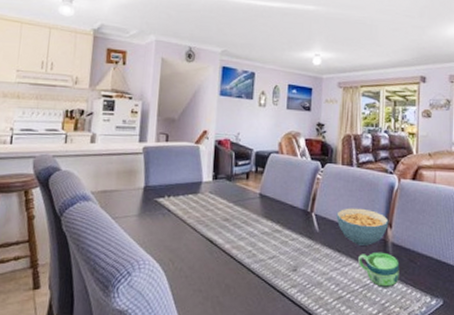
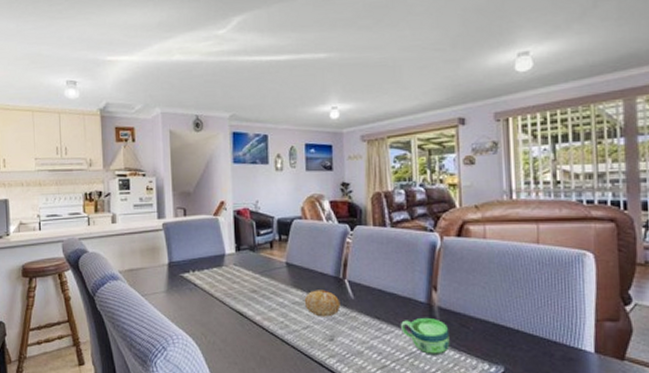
fruit: none [273,221,306,248] -> present [304,290,341,317]
cereal bowl: present [336,208,389,246] -> none [372,271,433,311]

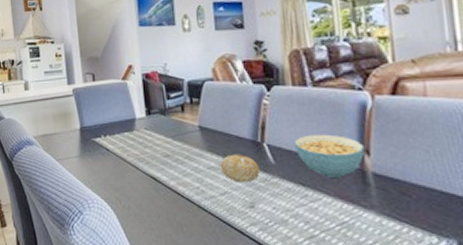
cereal bowl: none [372,271,433,311] -> present [294,134,365,177]
cup: present [400,317,450,356] -> none [328,184,389,227]

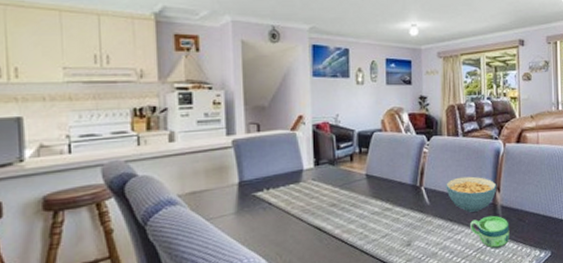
fruit: present [220,154,260,183] -> none [383,198,417,225]
cup: none [328,184,389,227] -> present [469,215,510,249]

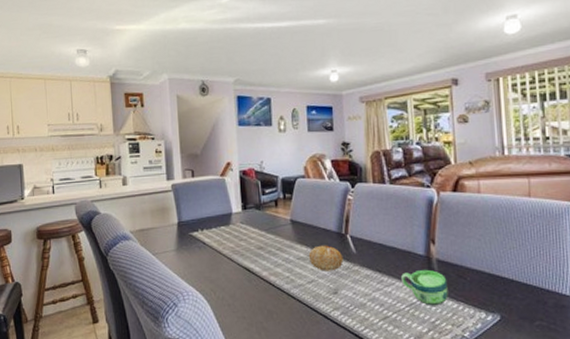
fruit: none [383,198,417,225] -> present [308,245,344,271]
cereal bowl: present [446,176,497,212] -> none [373,226,431,264]

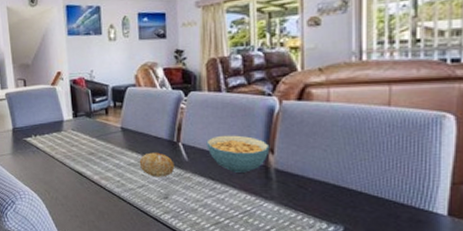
cereal bowl: none [373,226,431,264] -> present [206,135,270,173]
cup: present [400,269,448,306] -> none [234,178,286,214]

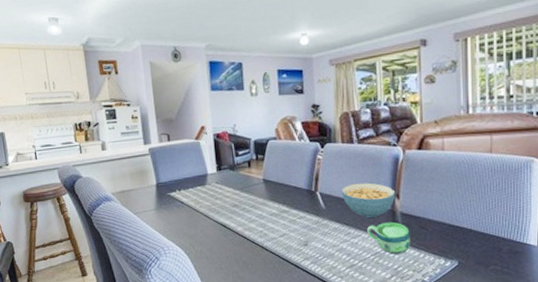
fruit: present [139,152,175,177] -> none [280,202,313,226]
cup: none [234,178,286,214] -> present [366,222,411,255]

